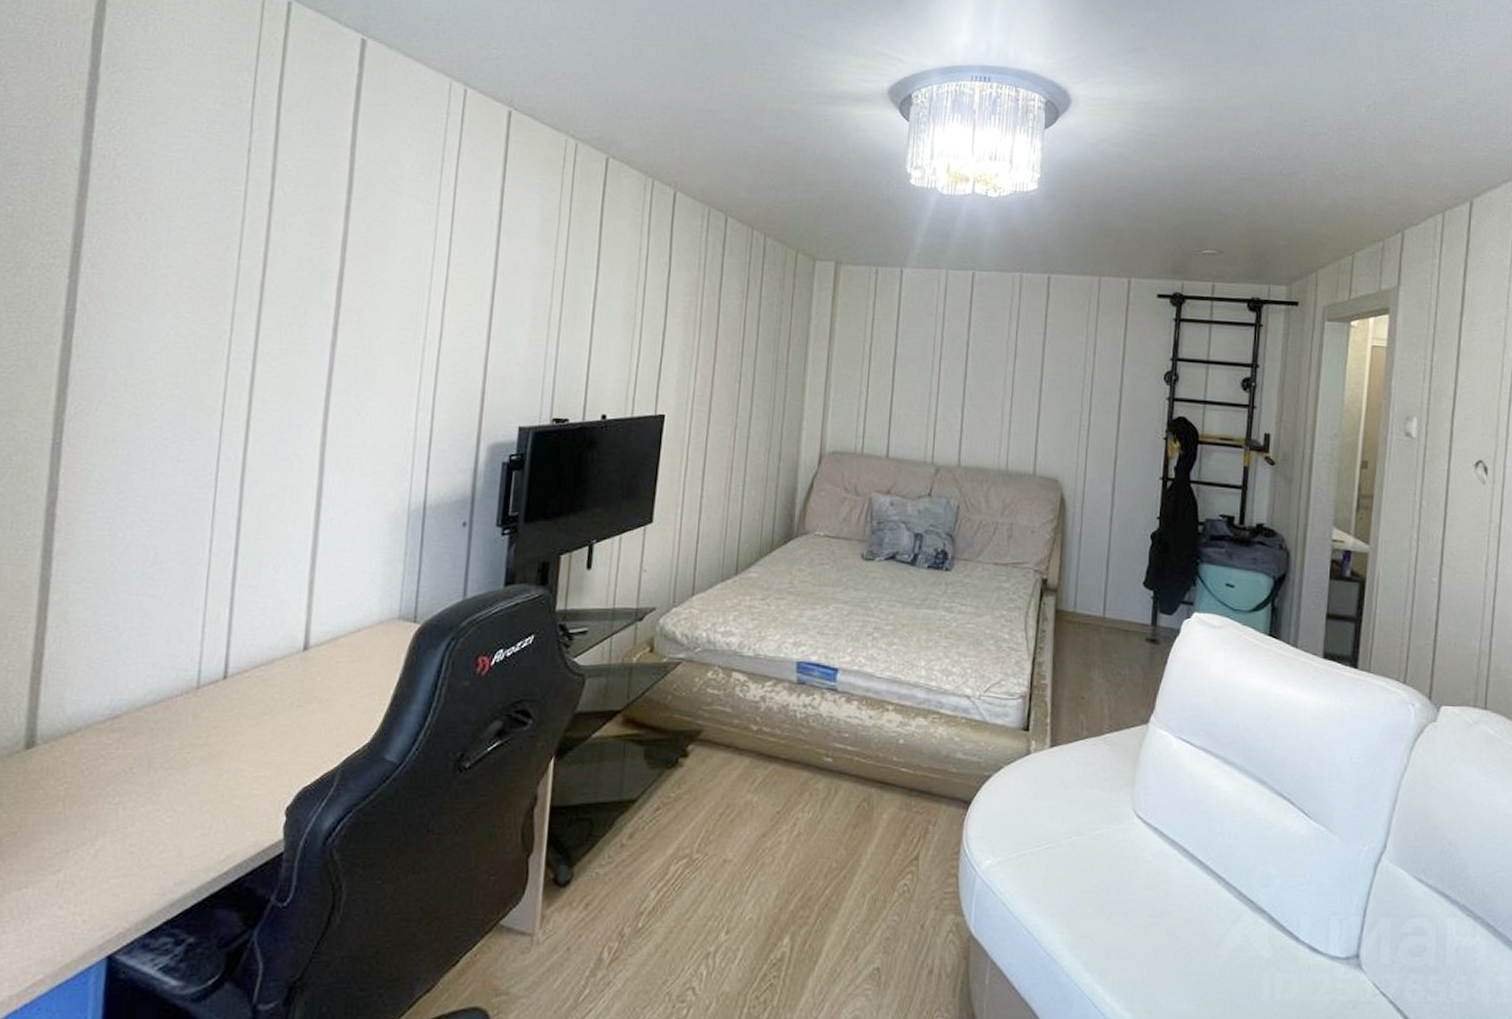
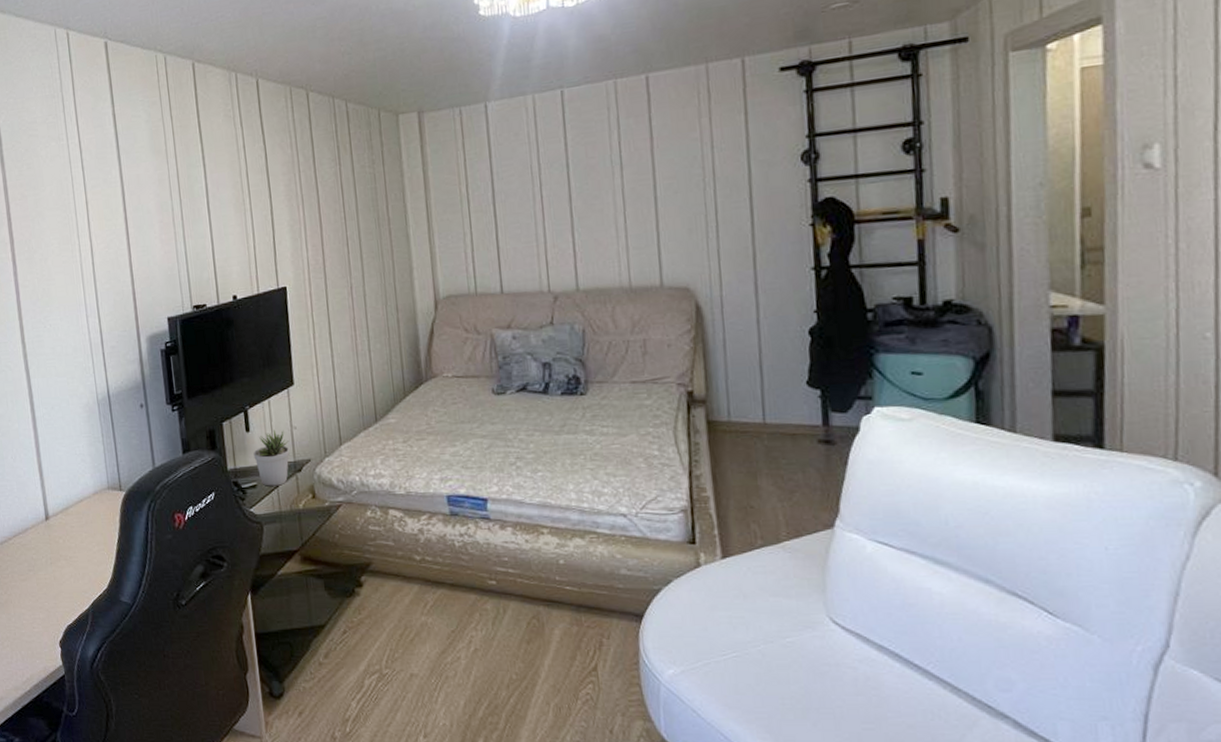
potted plant: none [590,570,635,636] -> present [253,430,290,488]

